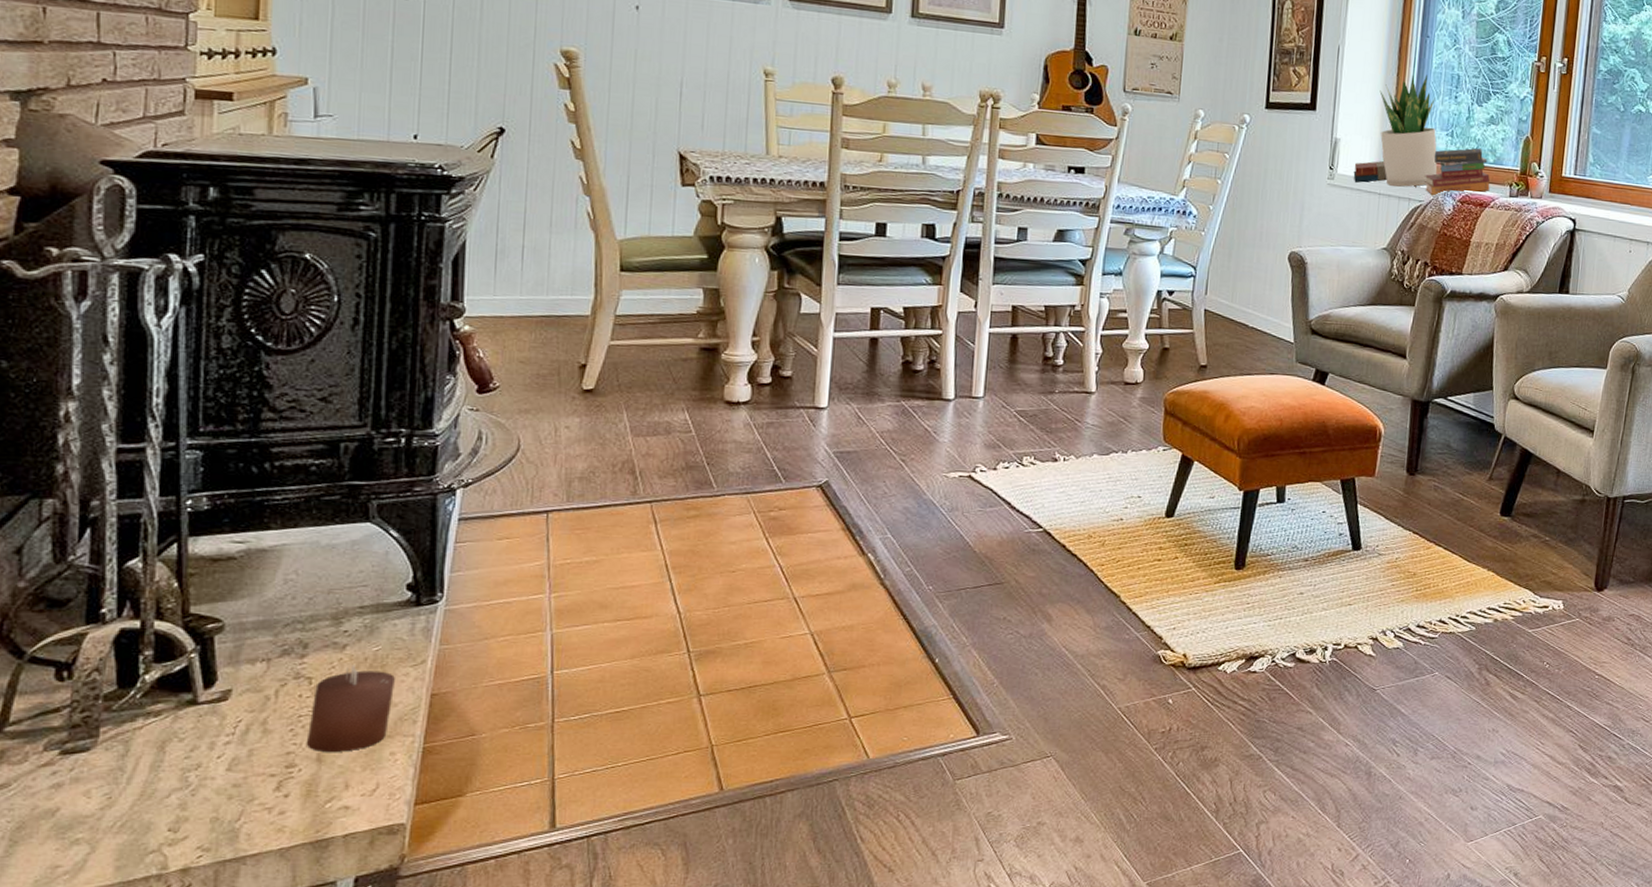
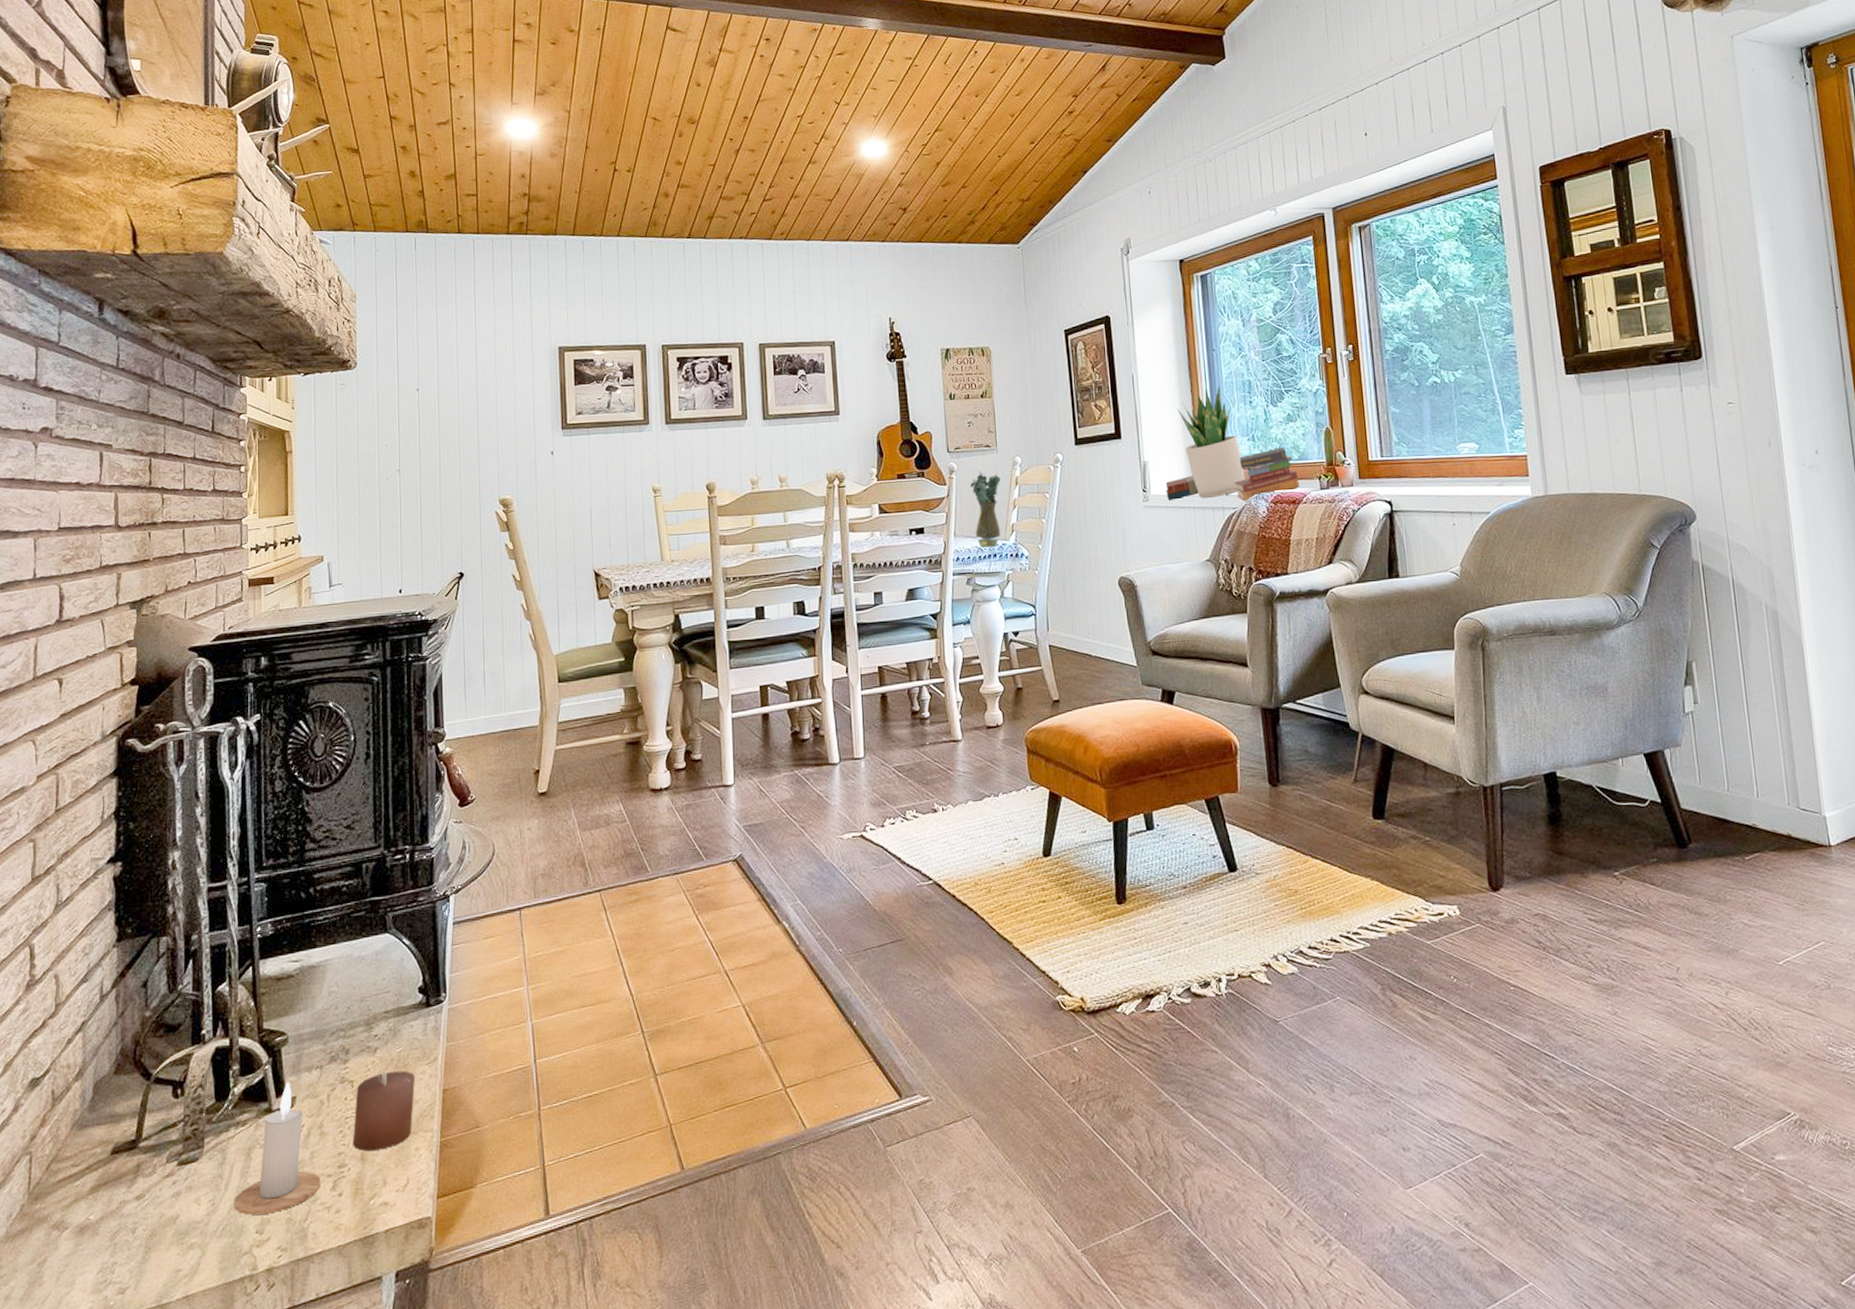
candle: none [138,673,261,812] -> present [234,1082,321,1215]
vase: none [1141,117,1179,201] -> present [970,470,1001,548]

